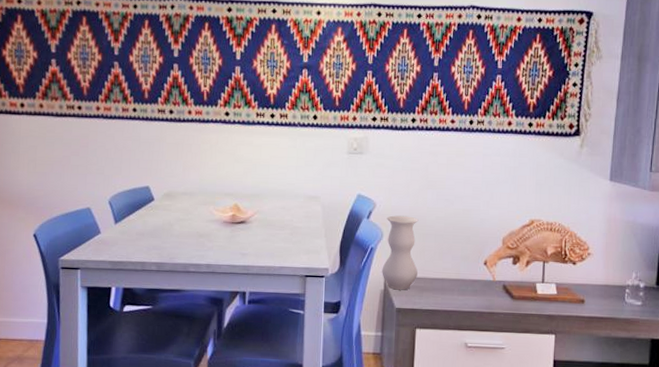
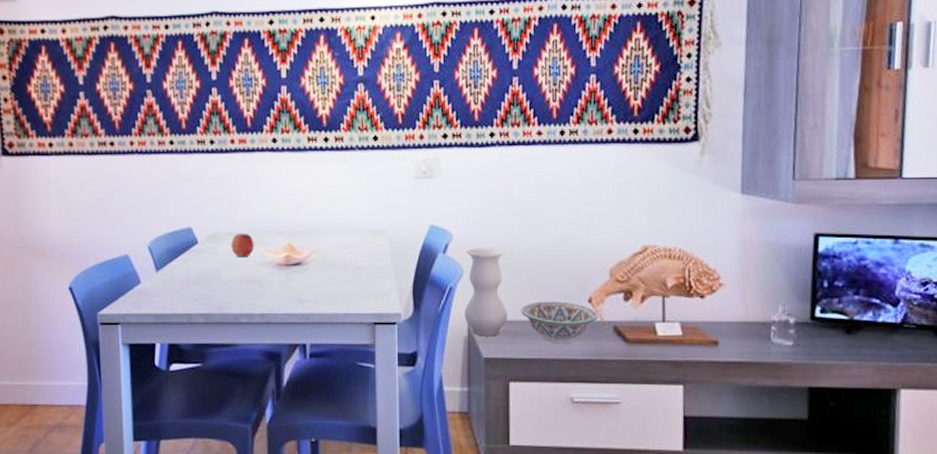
fruit: none [184,194,205,214] -> present [231,234,254,256]
decorative bowl: none [429,262,491,299] -> present [521,301,598,345]

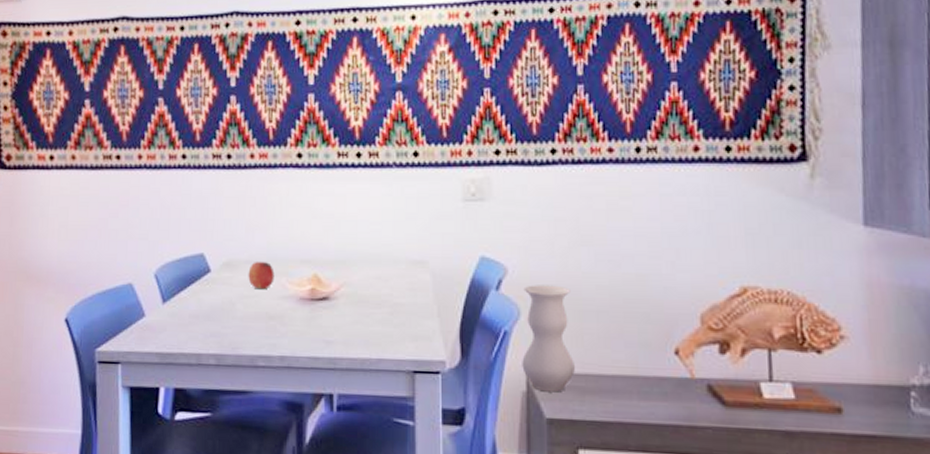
decorative bowl: present [521,301,598,345] -> none [591,351,688,406]

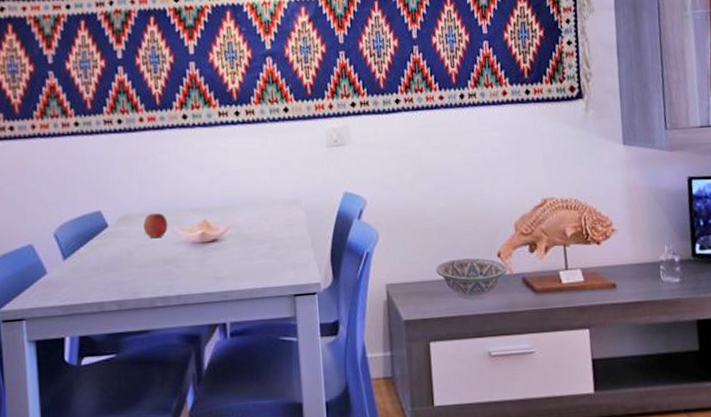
vase: present [522,285,575,393] -> none [380,210,424,299]
decorative bowl: none [591,351,688,406] -> present [435,258,508,300]

